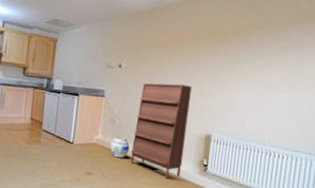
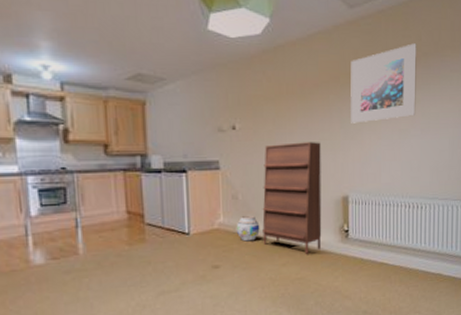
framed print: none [221,10,295,74] -> present [350,43,417,123]

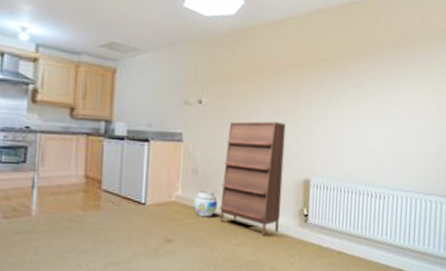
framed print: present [350,43,417,123] -> none [317,35,386,108]

